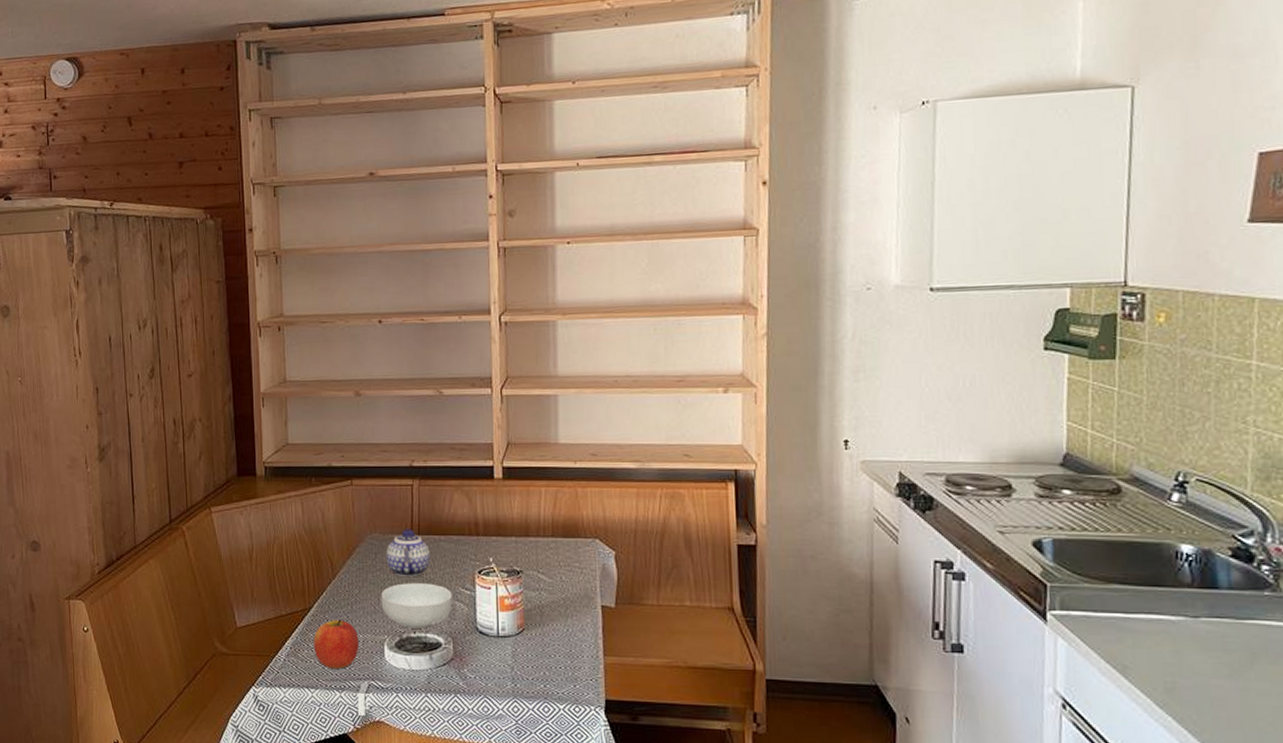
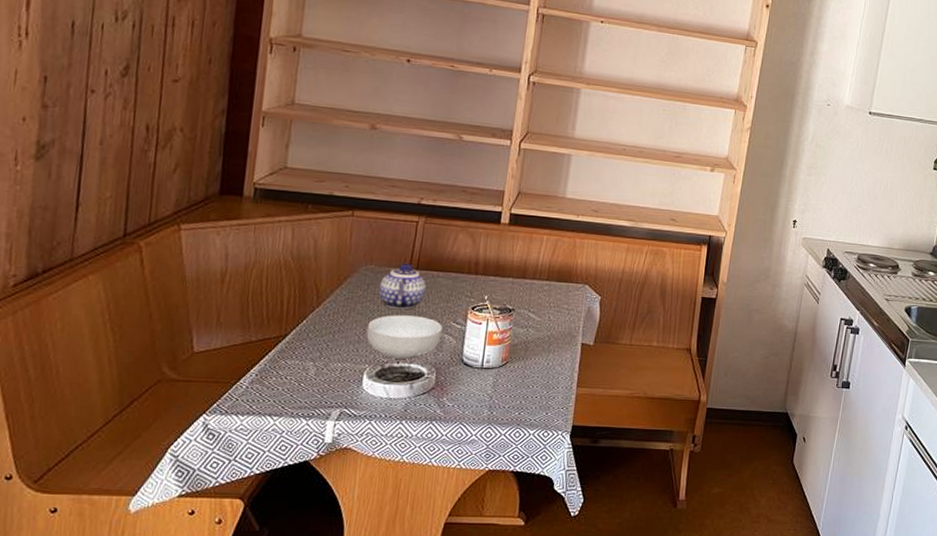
apple: present [313,620,359,669] -> none [283,348,337,396]

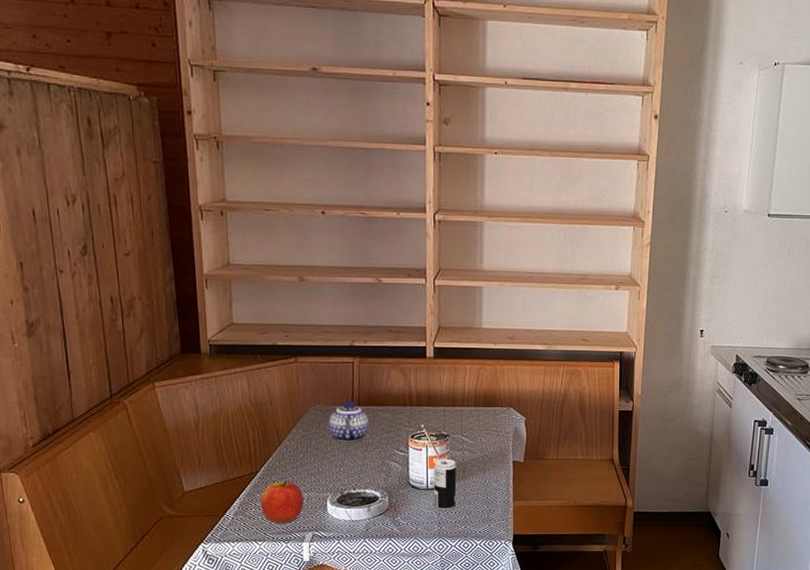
apple: none [283,348,337,396] -> present [260,481,304,523]
cereal bowl: present [366,315,443,359] -> none [324,447,388,486]
beverage can: none [486,335,519,394] -> present [433,459,457,511]

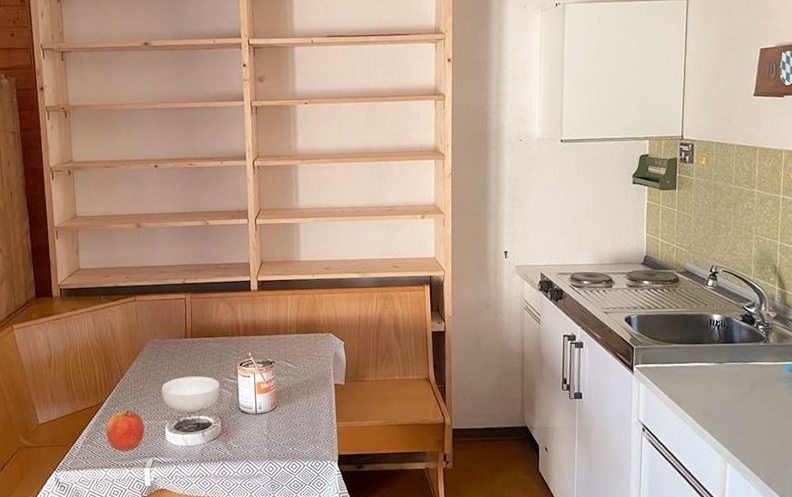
cereal bowl: none [324,447,388,486] -> present [161,376,220,413]
teapot: present [328,400,369,443] -> none [165,333,201,373]
beverage can: present [433,459,457,511] -> none [261,384,283,434]

